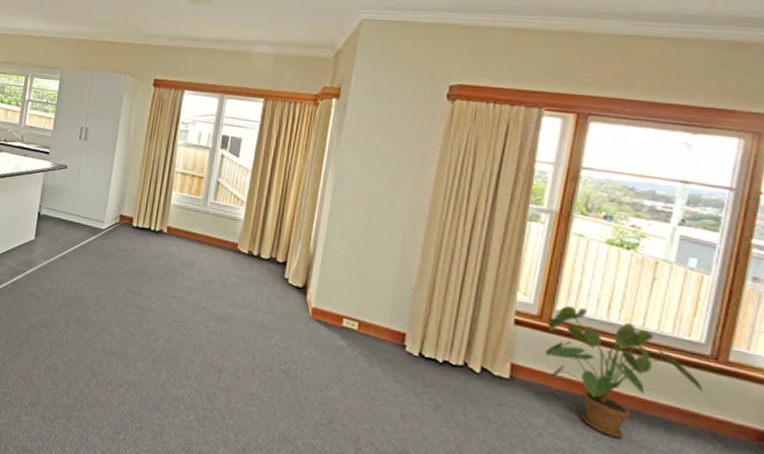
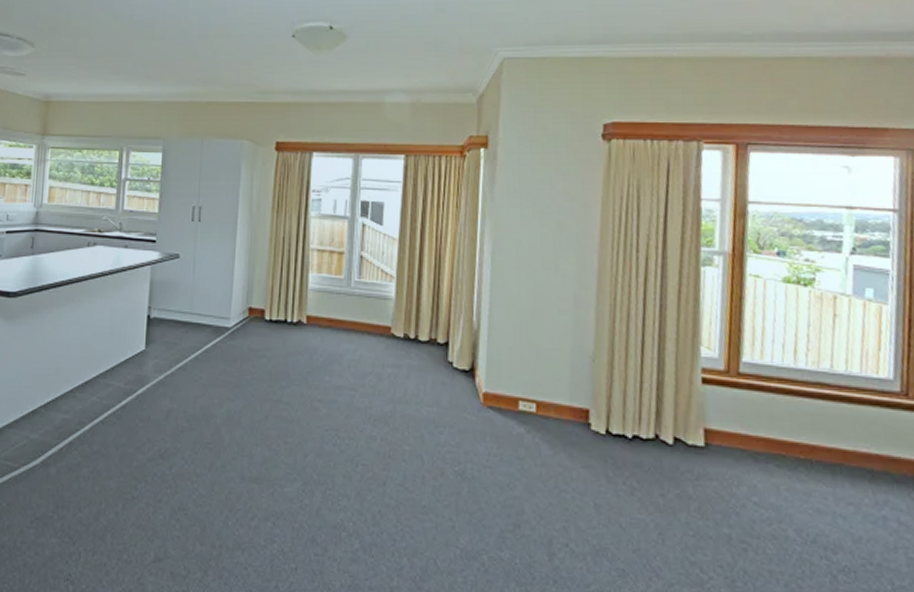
house plant: present [545,306,707,438] -> none [735,356,903,497]

